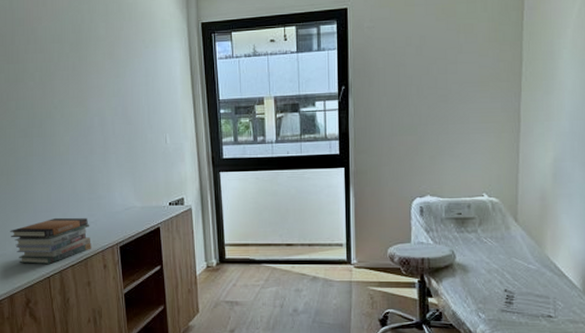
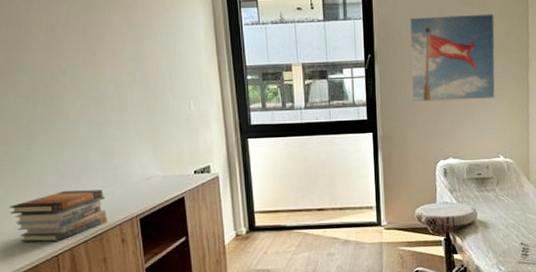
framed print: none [387,39,482,135] -> present [409,14,495,102]

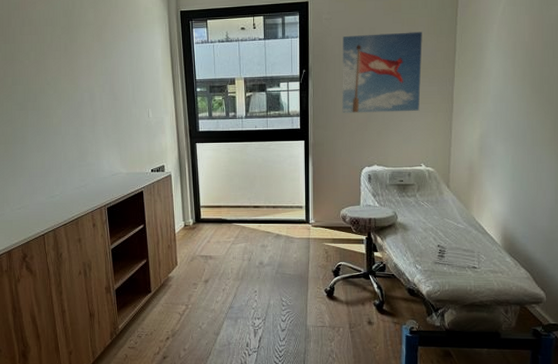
book stack: present [9,190,107,242] -> none [7,182,82,224]

